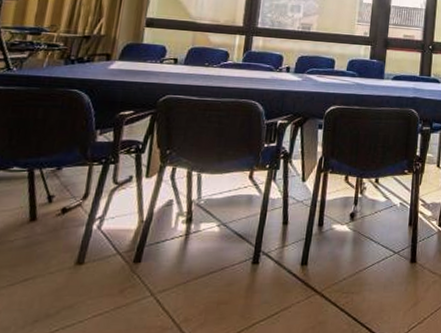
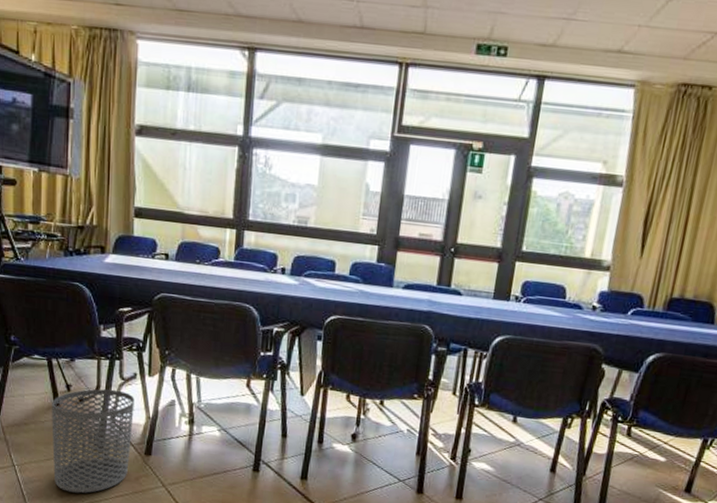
waste bin: none [16,195,128,320] -> present [52,389,134,494]

